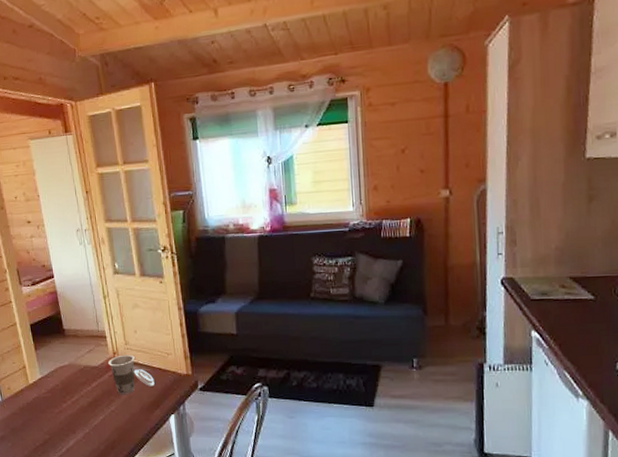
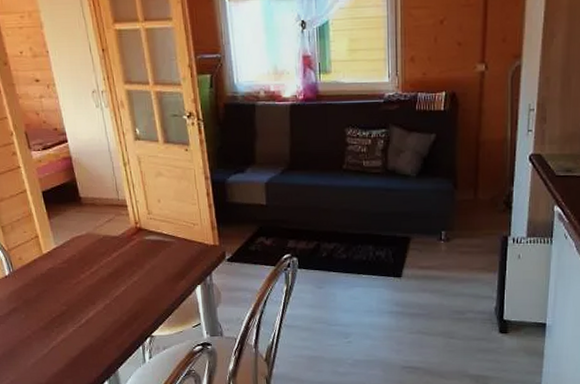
cup: present [108,354,155,394] -> none [130,224,180,265]

